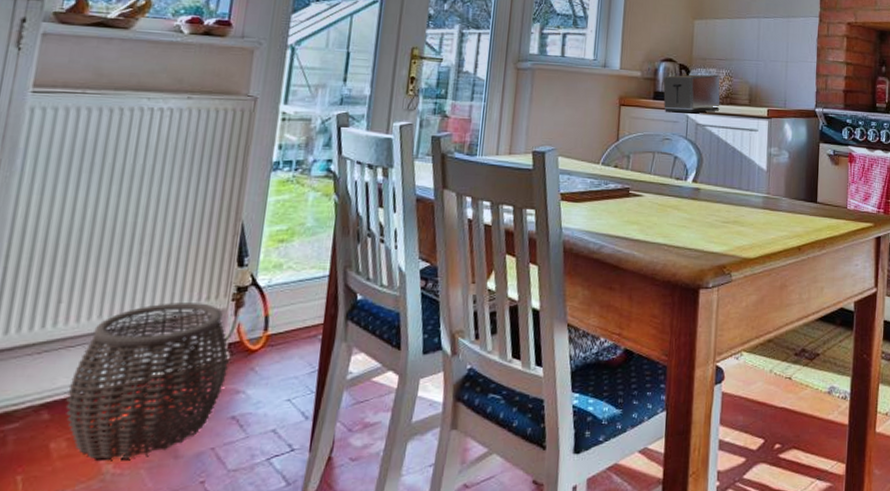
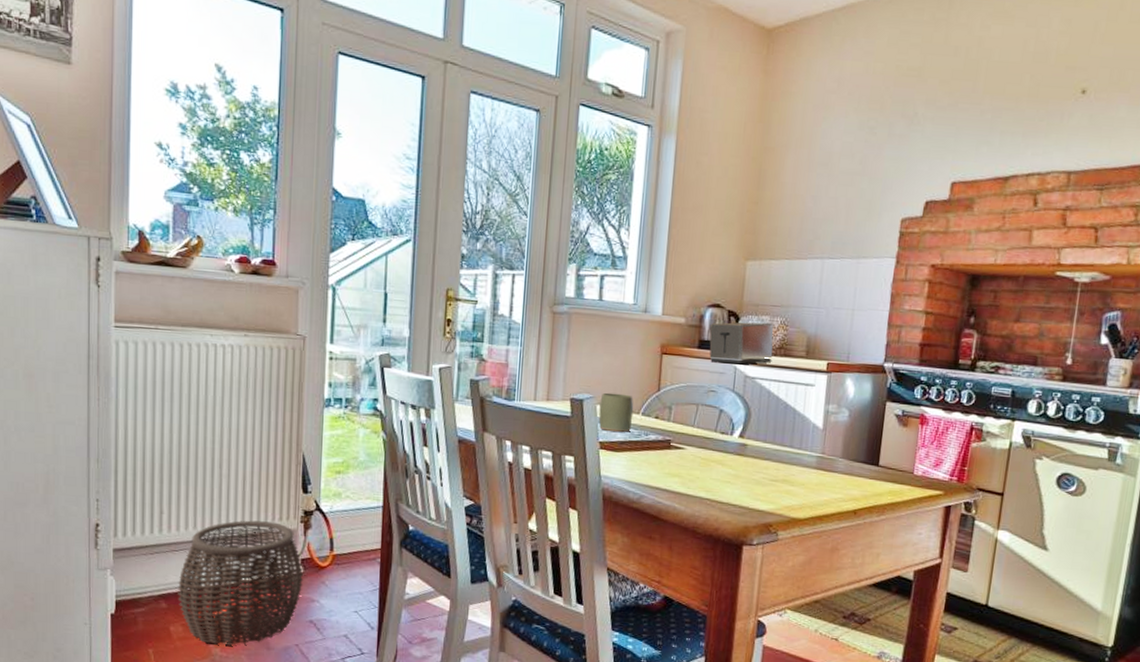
mug: none [560,144,594,182] -> present [598,392,634,432]

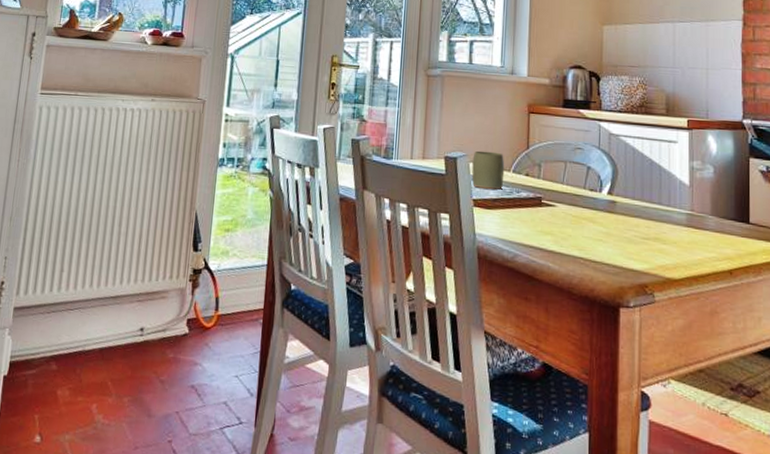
woven basket: present [177,520,304,646] -> none [68,278,189,412]
toaster: present [709,322,774,365] -> none [572,82,635,123]

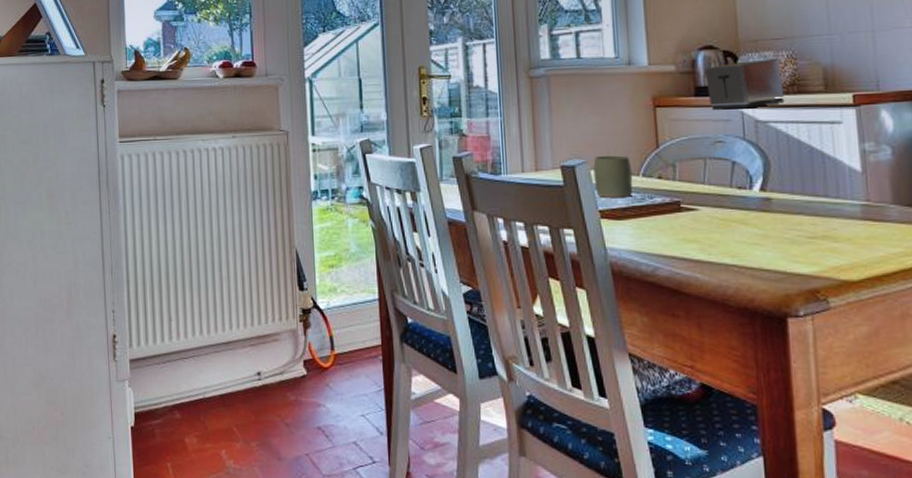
toaster: none [572,82,635,123] -> present [704,58,785,110]

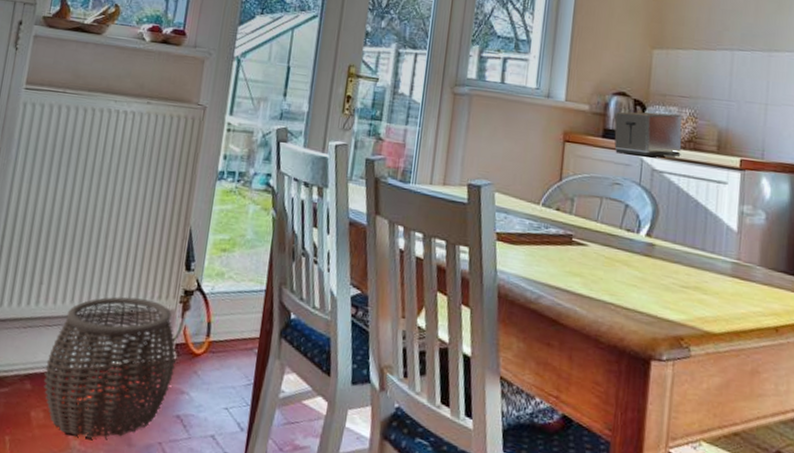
woven basket: none [189,322,308,458] -> present [43,297,177,439]
mug: present [593,155,633,197] -> none [496,179,534,224]

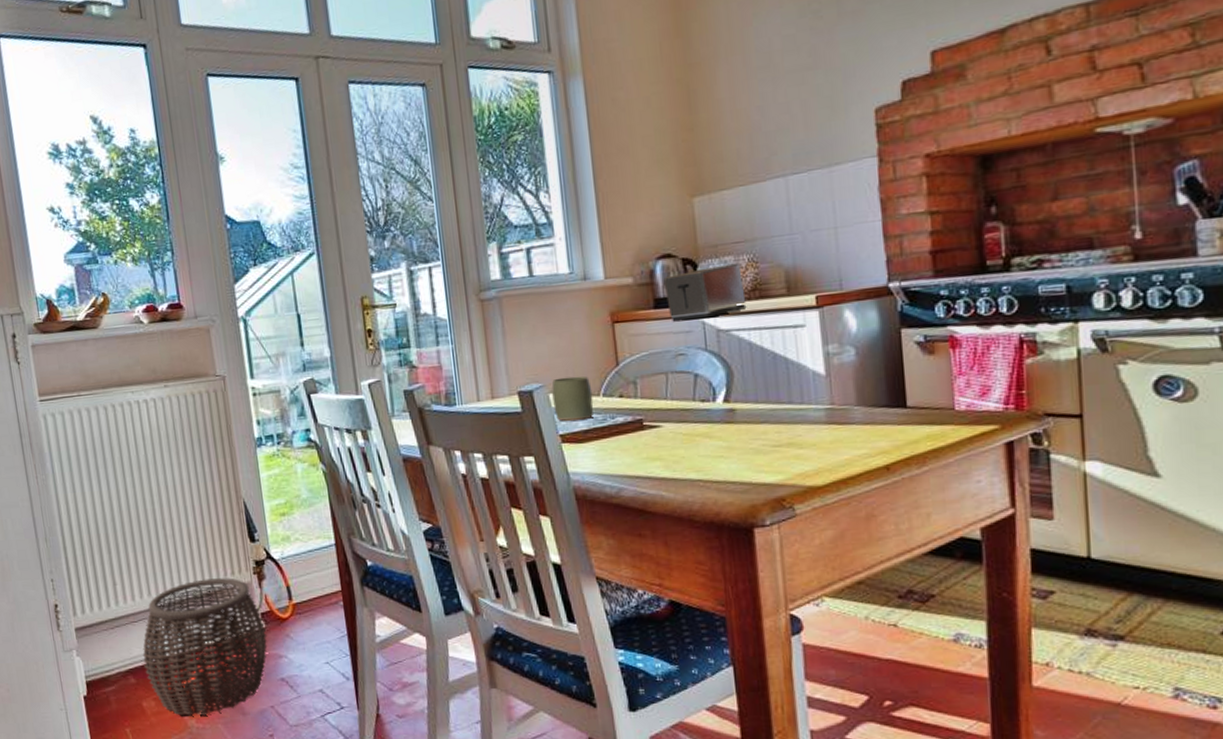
mug: none [496,179,534,224] -> present [551,376,594,421]

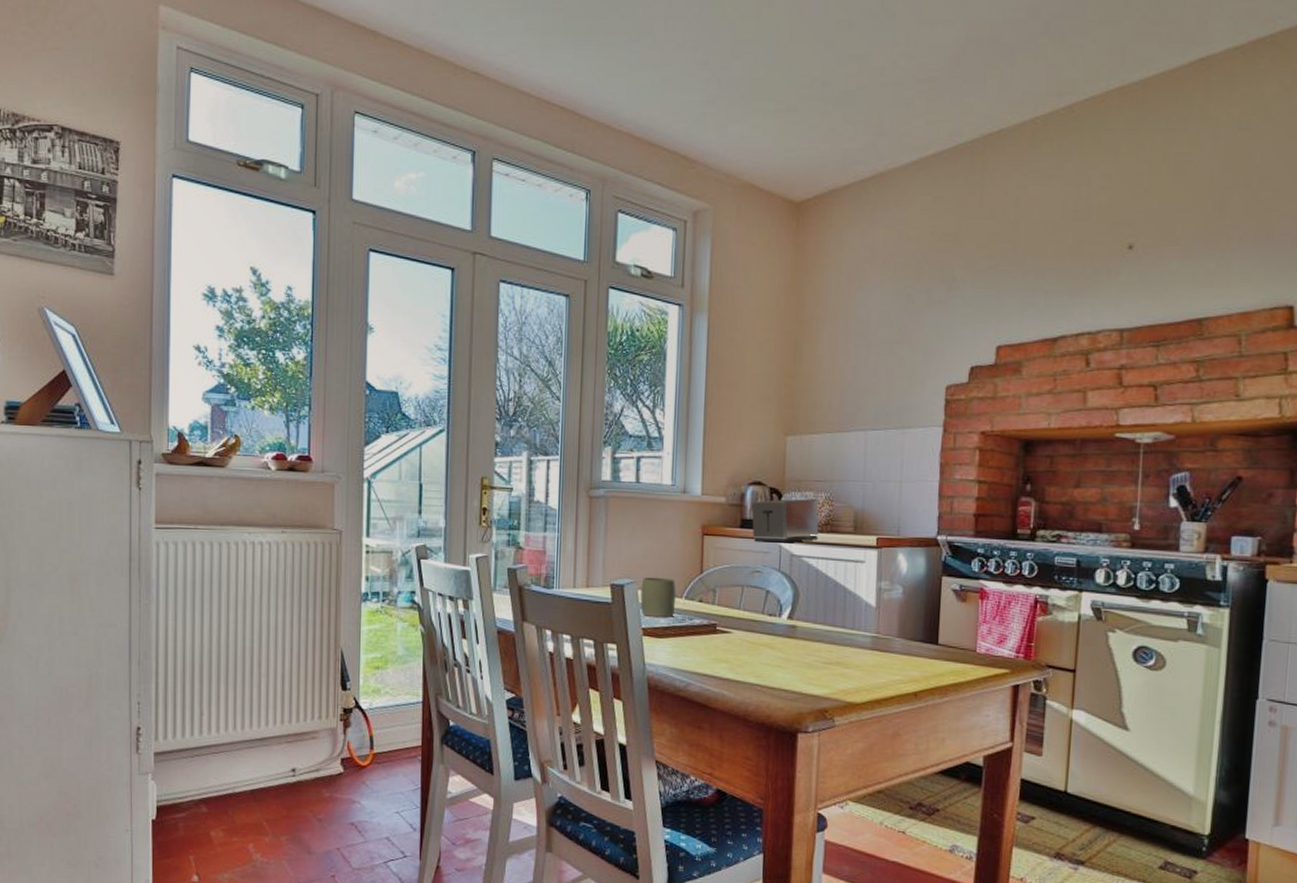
woven basket: present [142,578,268,717] -> none [218,719,344,851]

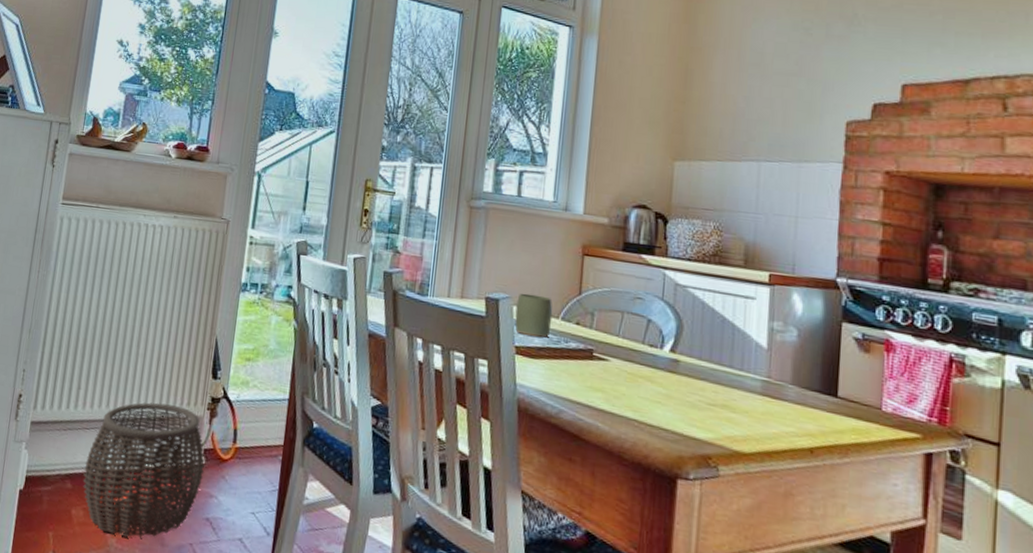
woven basket: none [218,719,344,851] -> present [82,402,205,538]
toaster: present [751,498,819,543] -> none [635,224,707,272]

